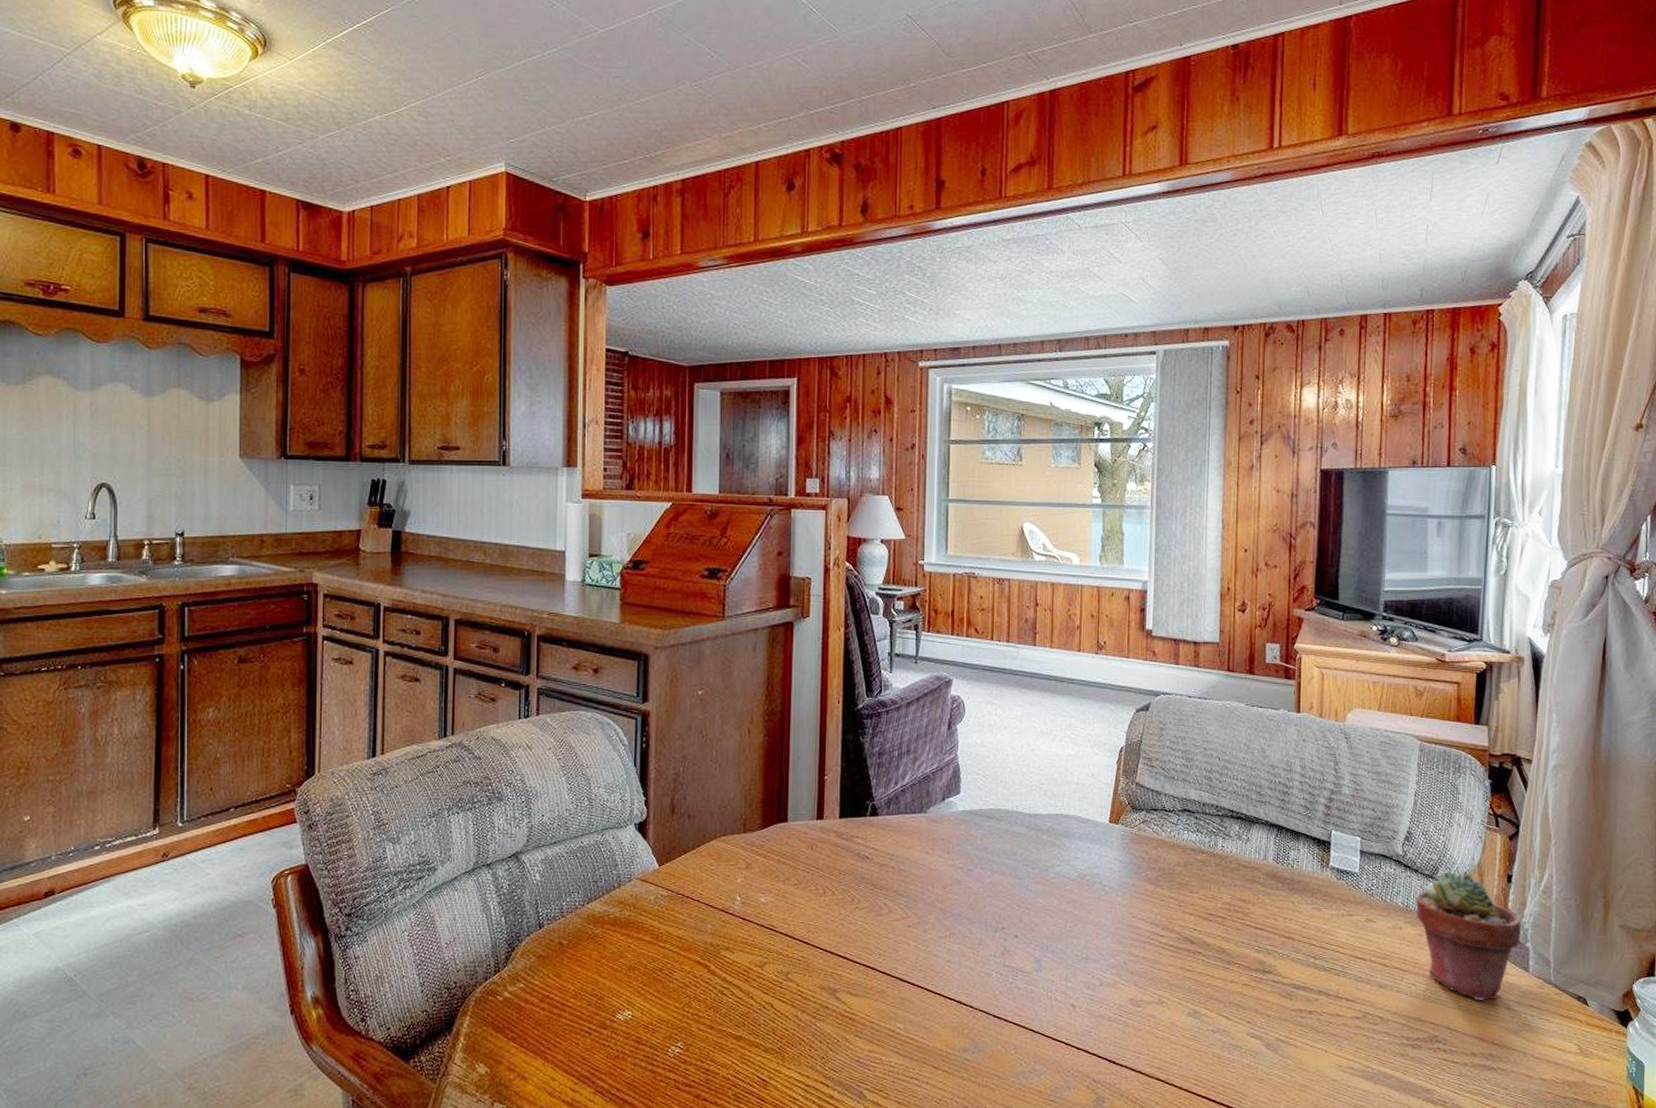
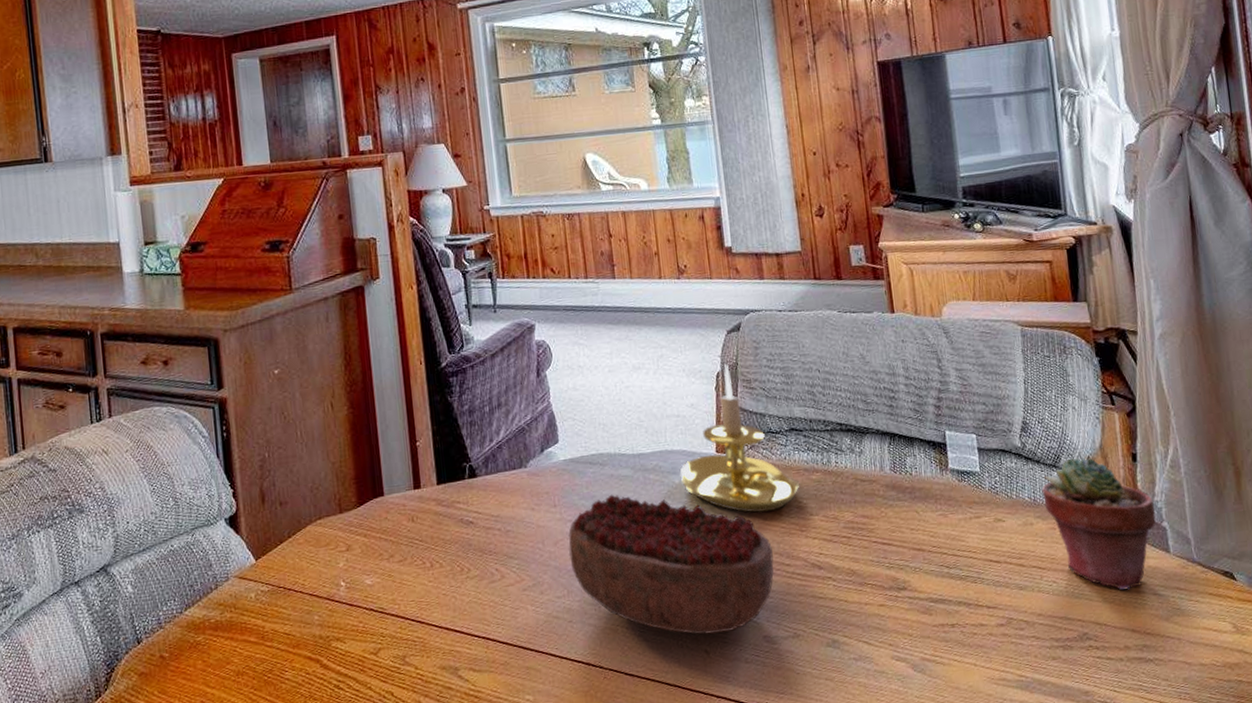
decorative bowl: none [956,848,1149,990] -> present [568,494,774,635]
candle holder: none [1071,741,1185,884] -> present [680,364,800,513]

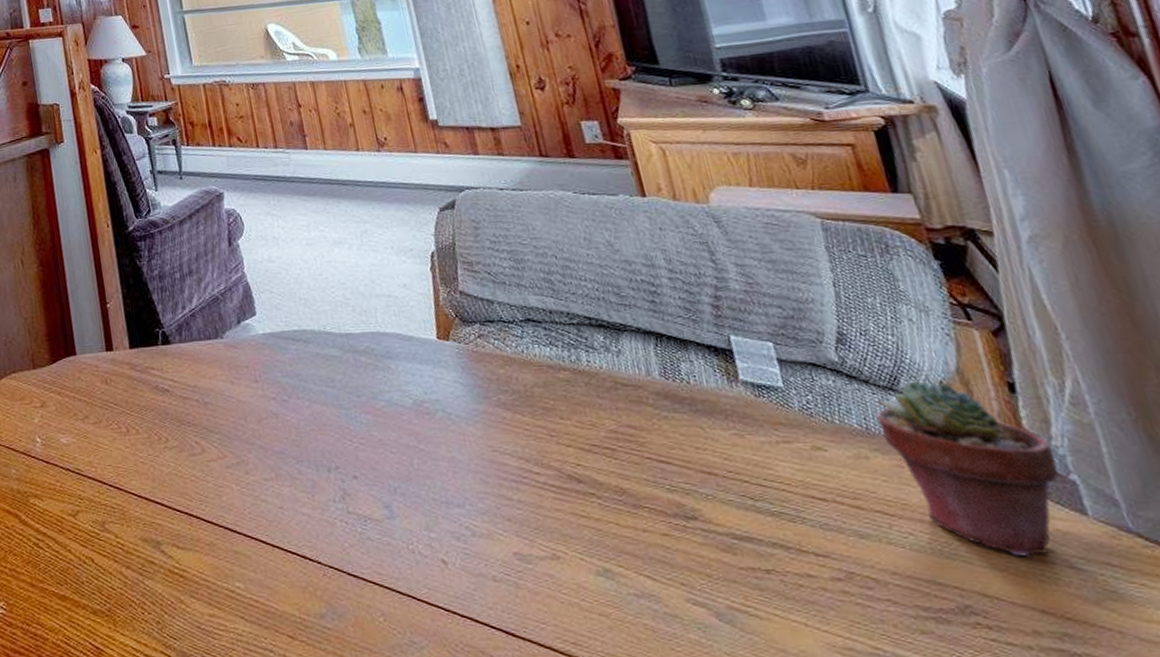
decorative bowl: present [568,494,774,635] -> none [273,374,520,541]
candle holder: present [680,364,800,513] -> none [396,244,544,411]

